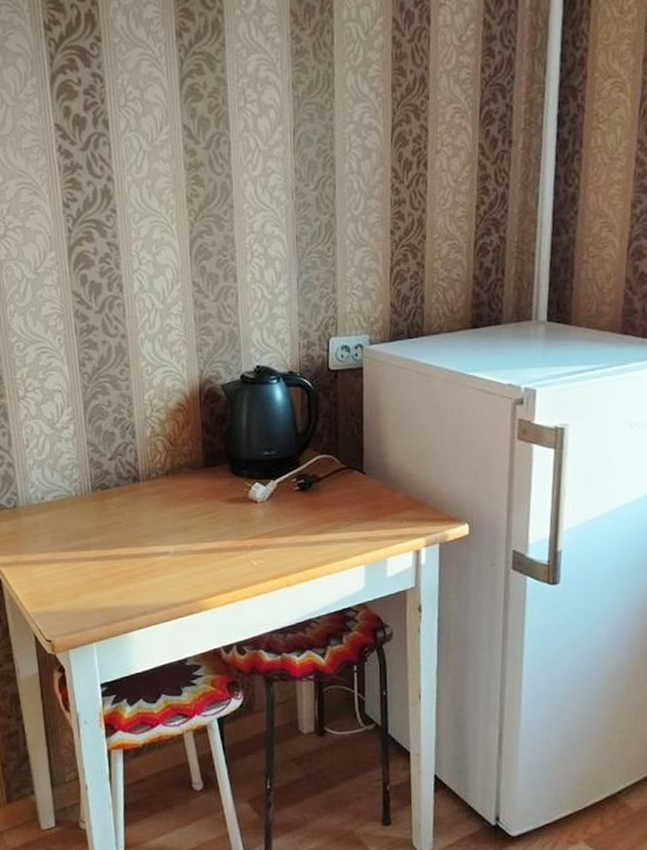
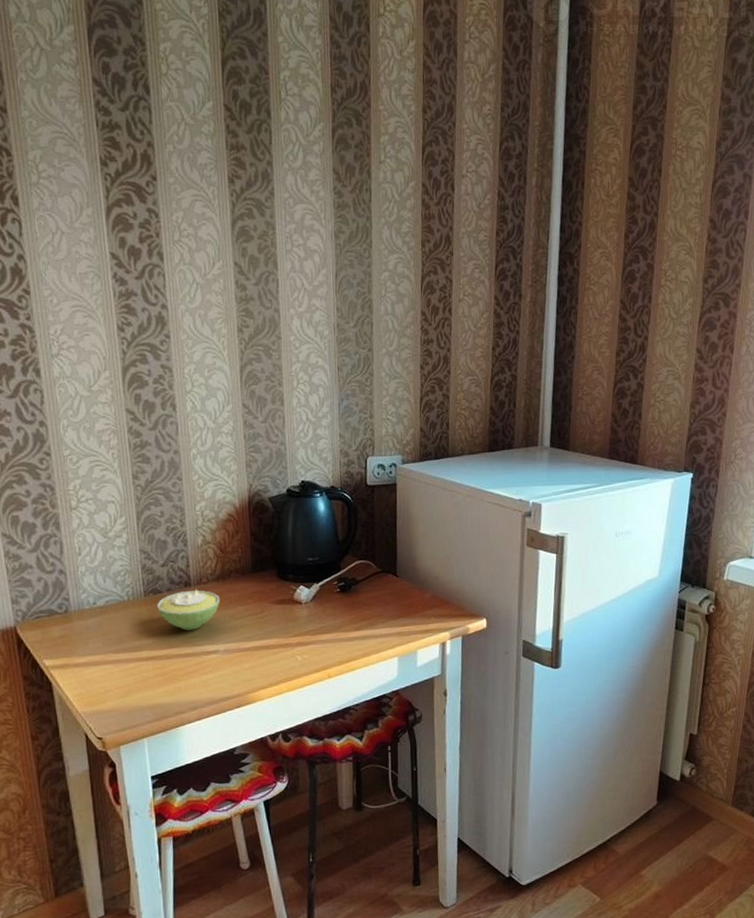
sugar bowl: none [105,484,170,529] -> present [157,588,220,631]

